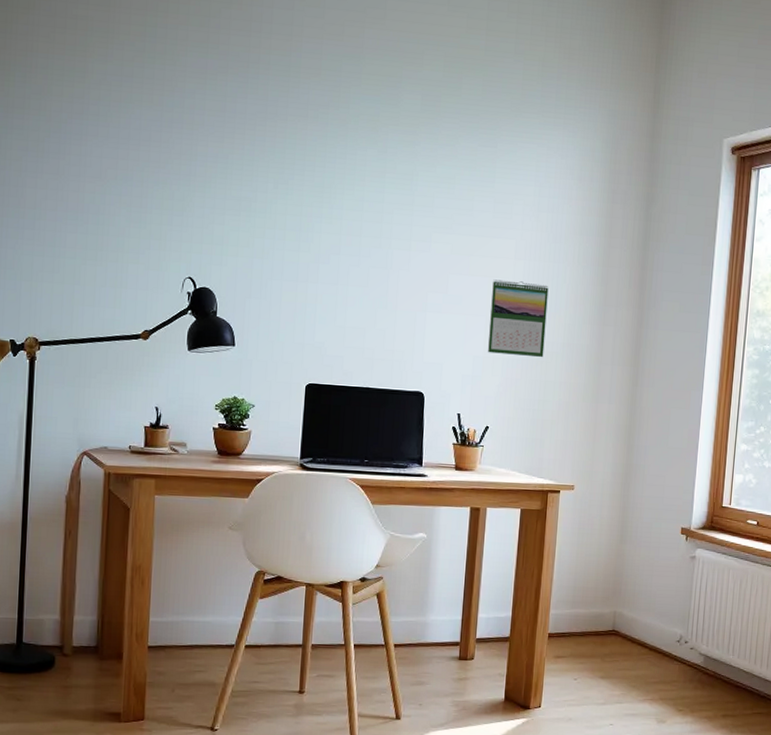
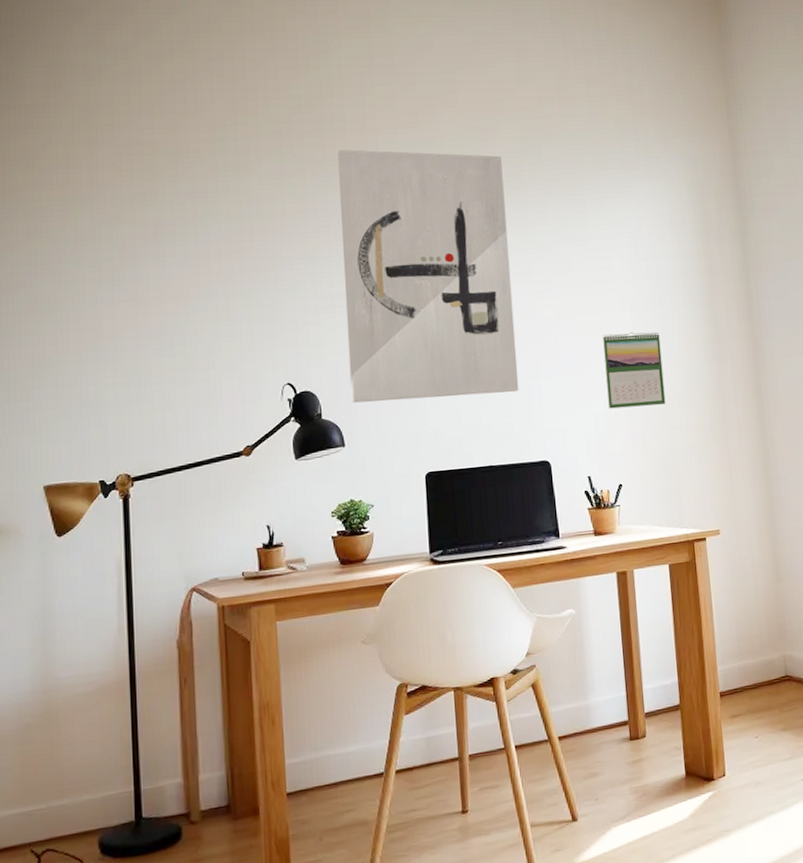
wall art: none [246,52,421,322] -> present [338,149,519,403]

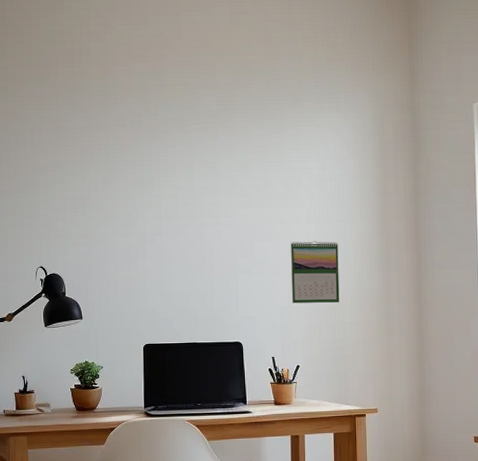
wall art: present [338,149,519,403] -> none [84,78,220,286]

